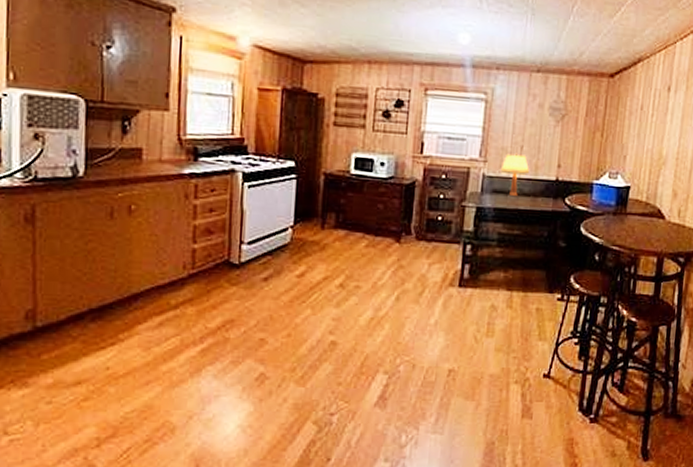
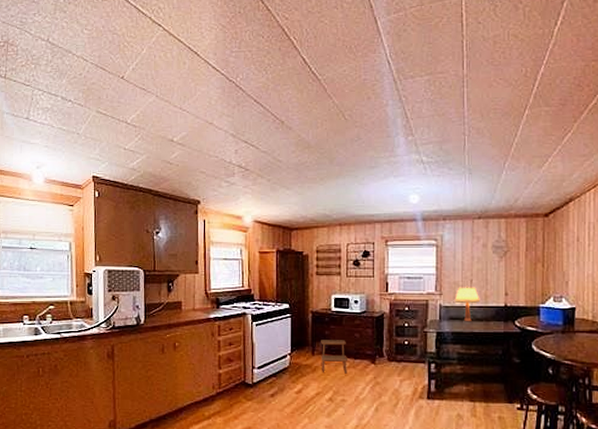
step stool: none [332,210,367,254] -> present [321,340,348,374]

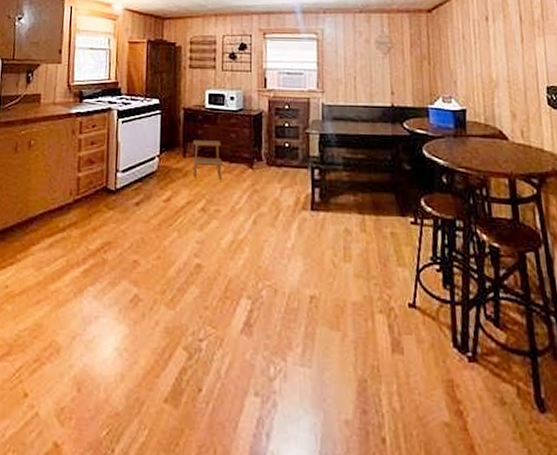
table lamp: present [454,287,480,322] -> none [337,84,365,123]

